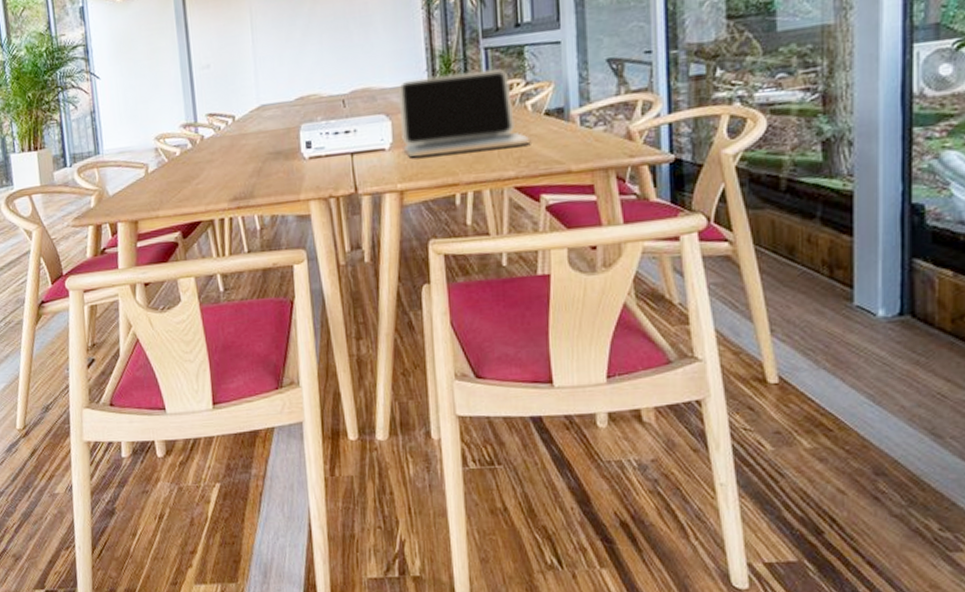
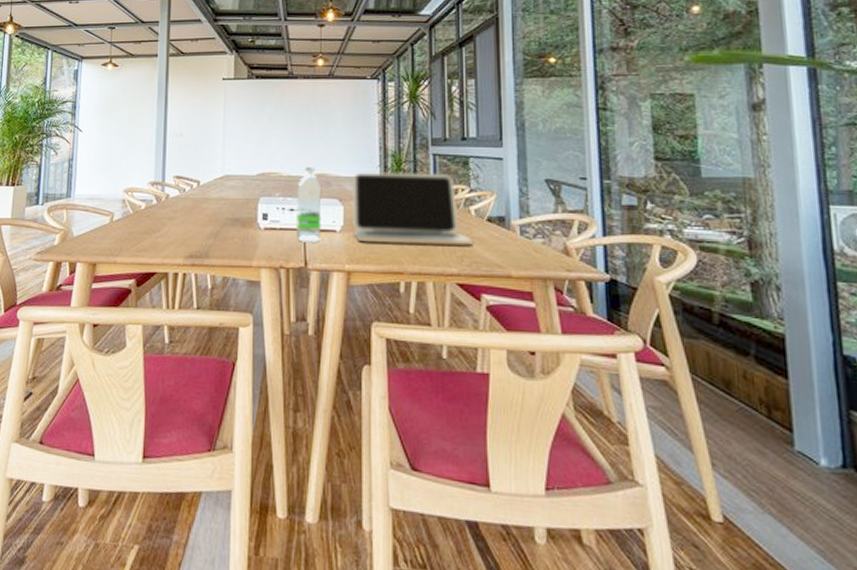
bottle: none [340,81,370,167] -> present [295,166,322,243]

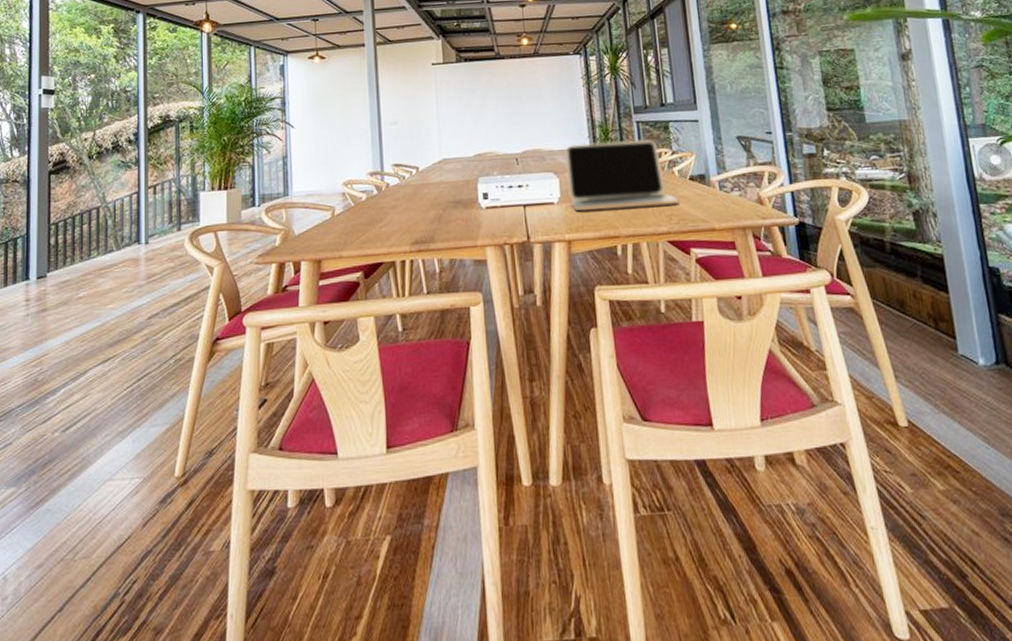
bottle: present [295,166,322,243] -> none [513,143,540,217]

